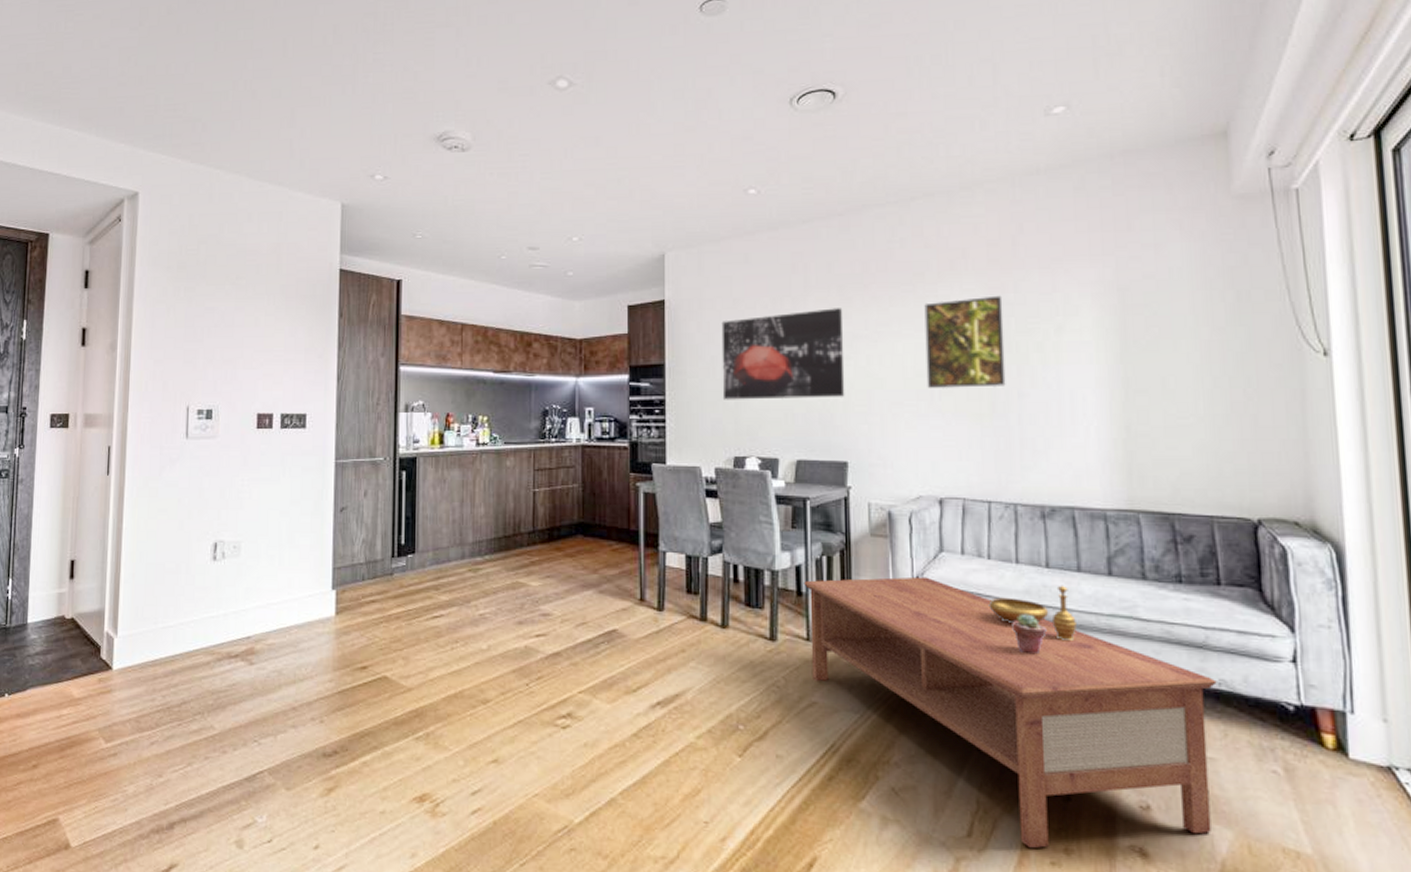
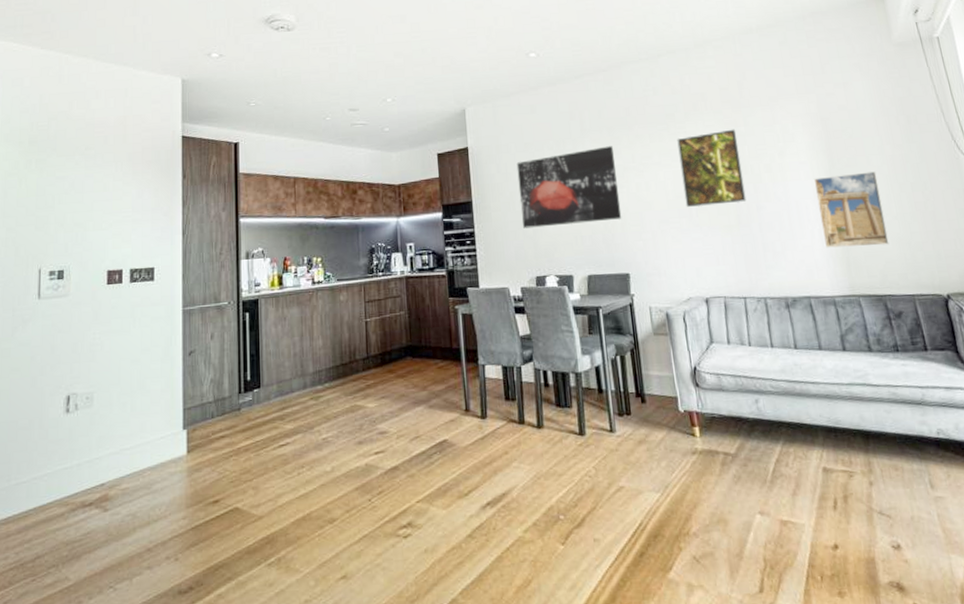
coffee table: present [803,576,1217,849] -> none [603,366,950,596]
decorative bowl: present [988,585,1077,642] -> none [753,362,825,410]
potted succulent: present [1012,613,1047,655] -> none [774,389,802,425]
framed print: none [1097,359,1189,452] -> present [813,171,889,248]

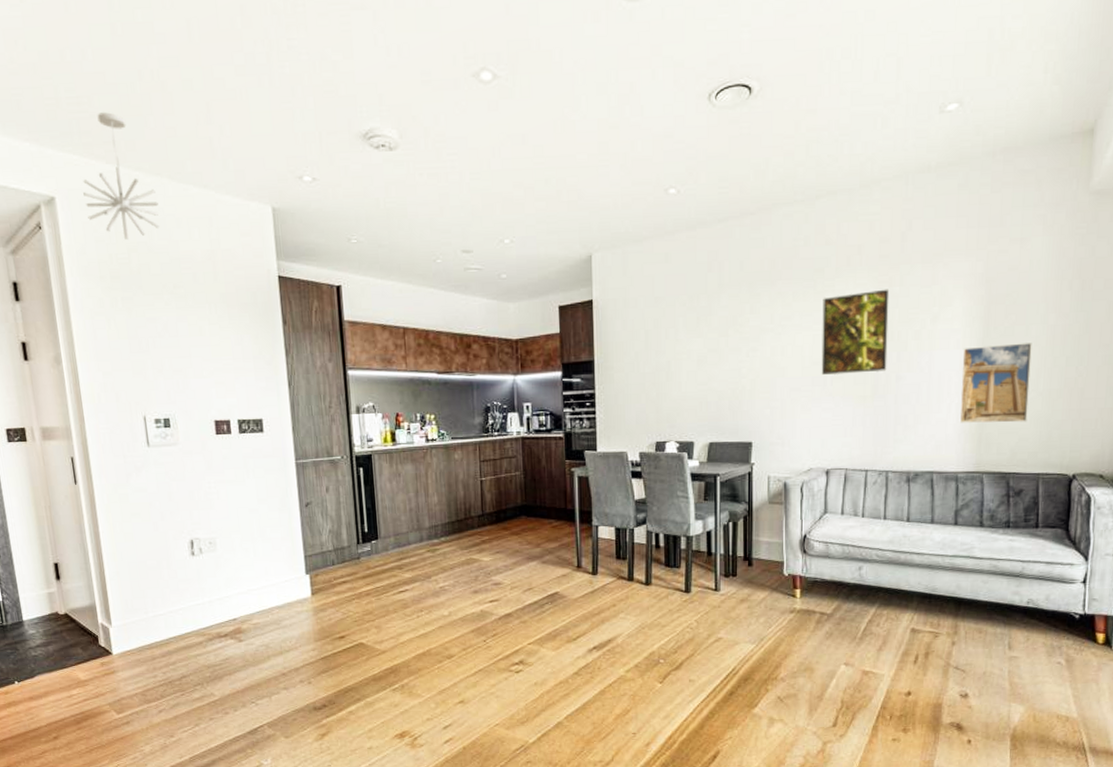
pendant light: none [17,9,82,111] -> present [83,112,160,241]
wall art: present [516,146,622,229] -> none [644,304,752,392]

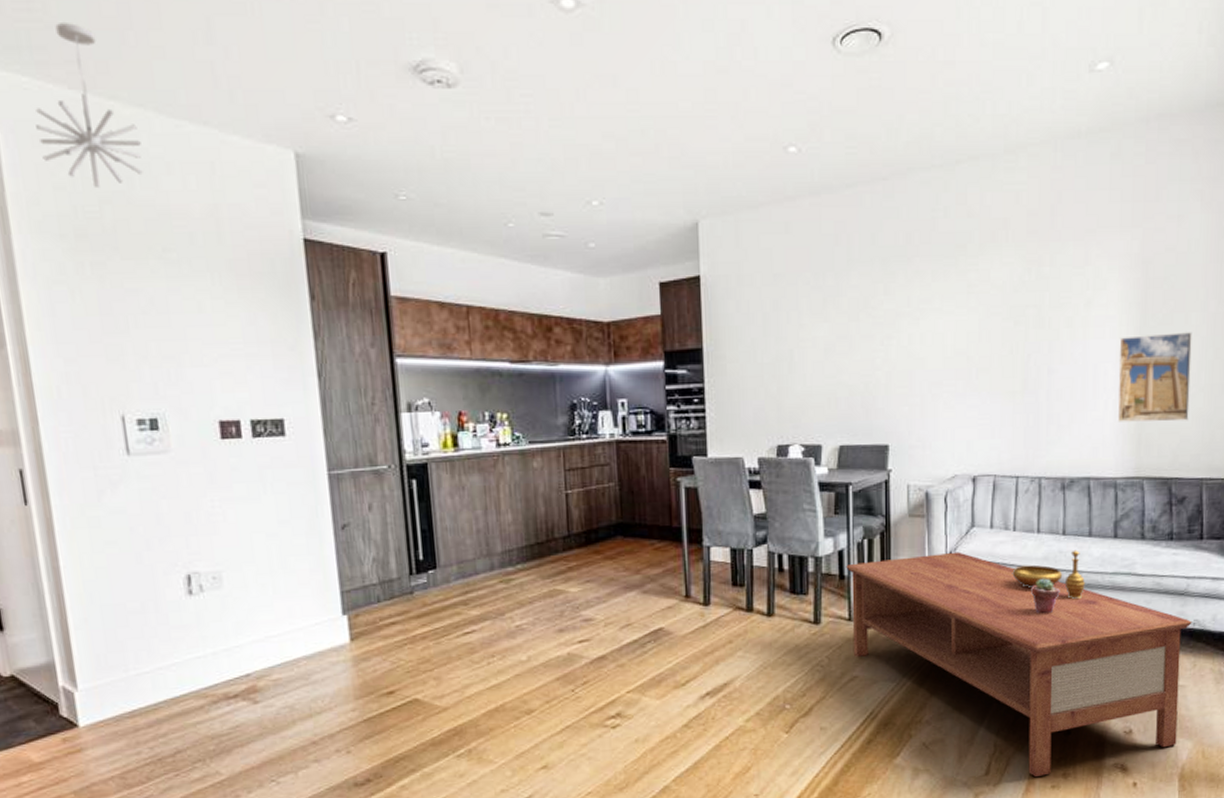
coffee table: none [713,534,1026,731] -> present [846,551,1192,778]
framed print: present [821,289,890,376] -> none [965,269,1039,368]
decorative bowl: none [860,534,927,578] -> present [1012,549,1085,600]
potted succulent: none [877,559,904,590] -> present [1031,578,1060,614]

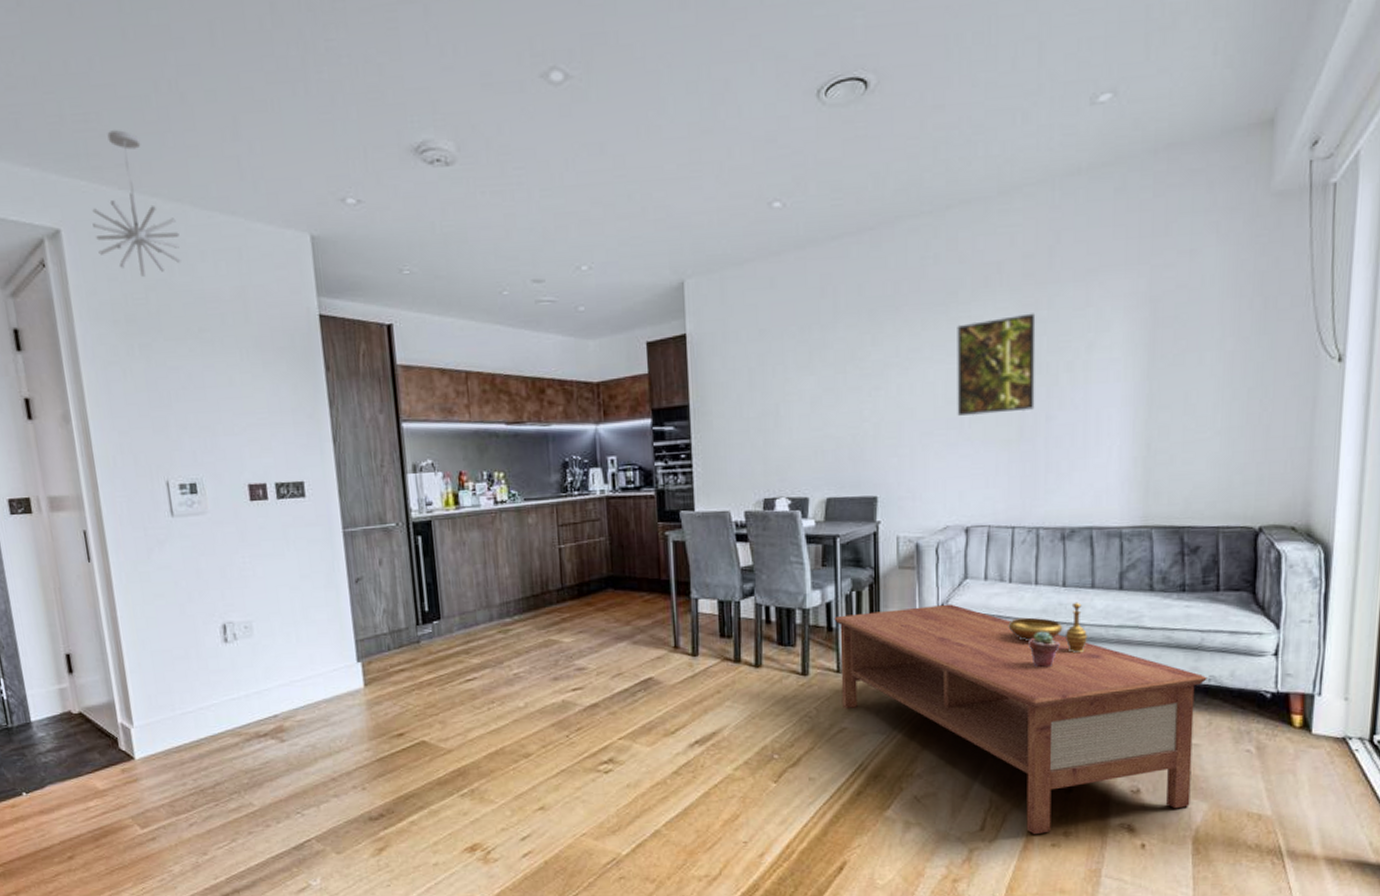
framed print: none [965,269,1039,368] -> present [957,313,1036,416]
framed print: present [1117,332,1192,422] -> none [1122,372,1207,469]

